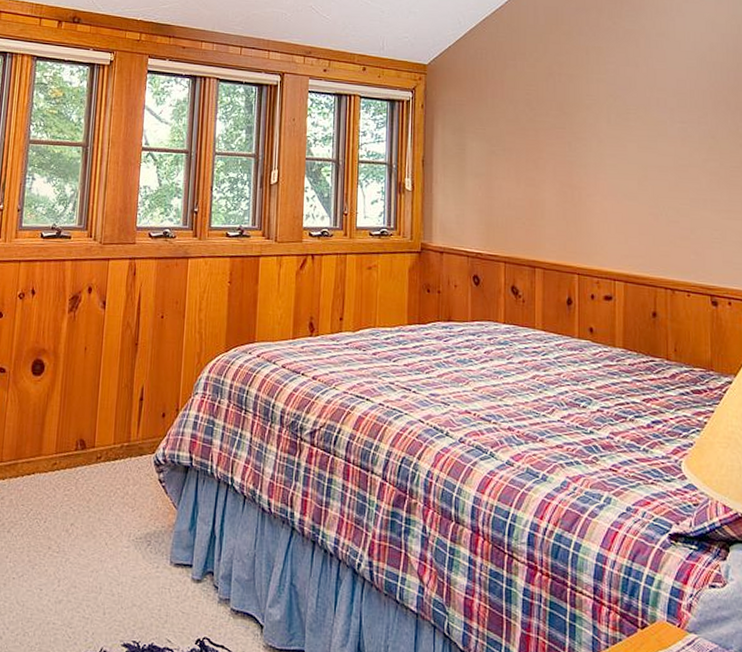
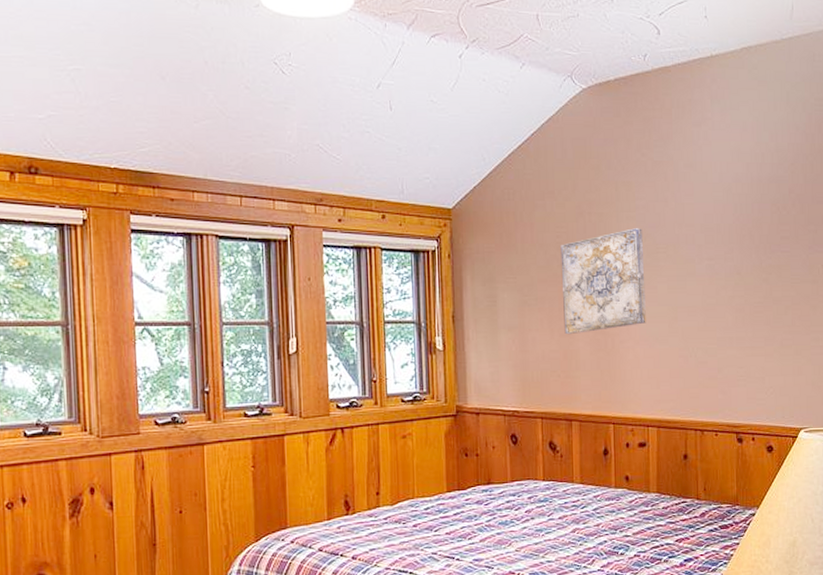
wall art: none [530,89,615,185] -> present [560,228,646,335]

